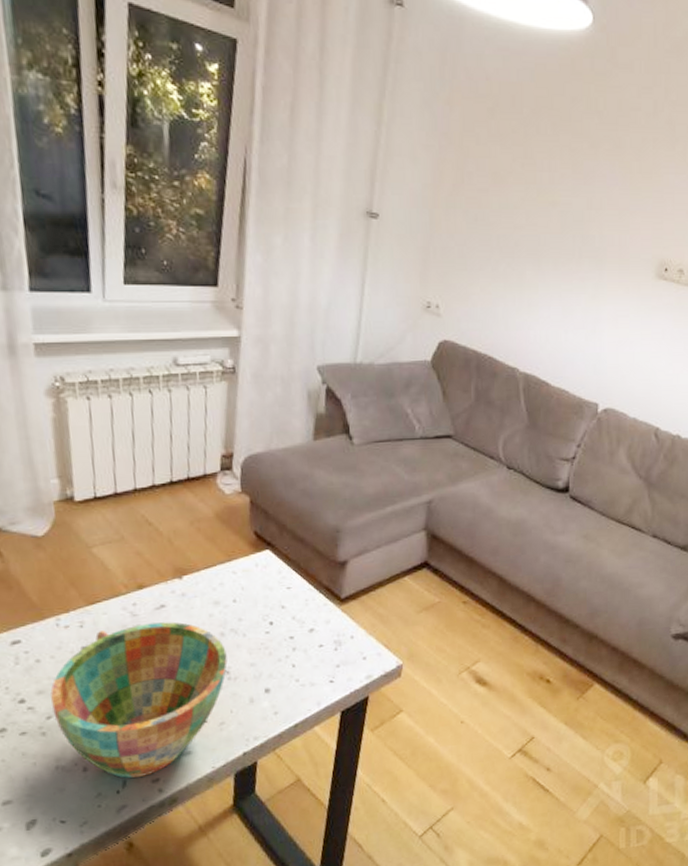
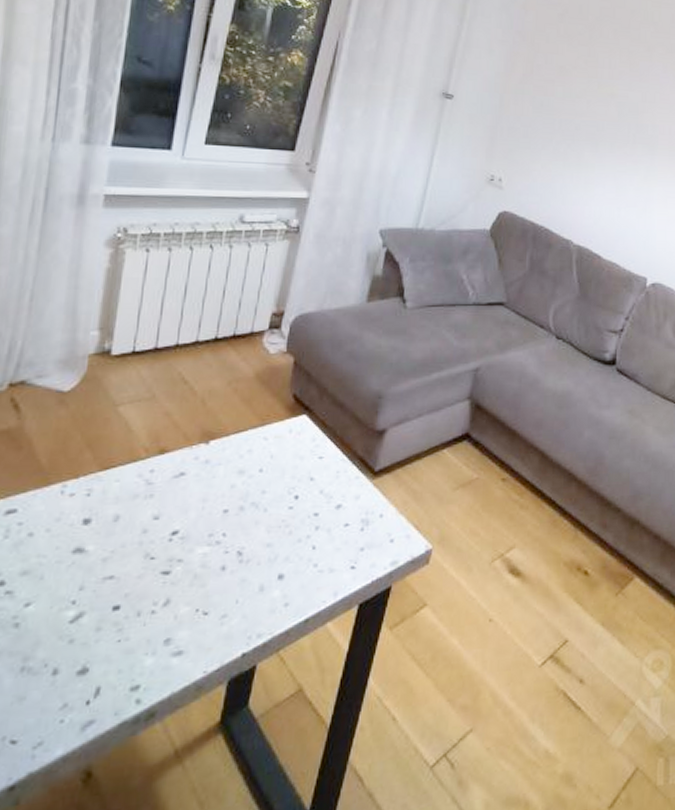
cup: present [50,622,228,779] -> none [34,492,243,685]

